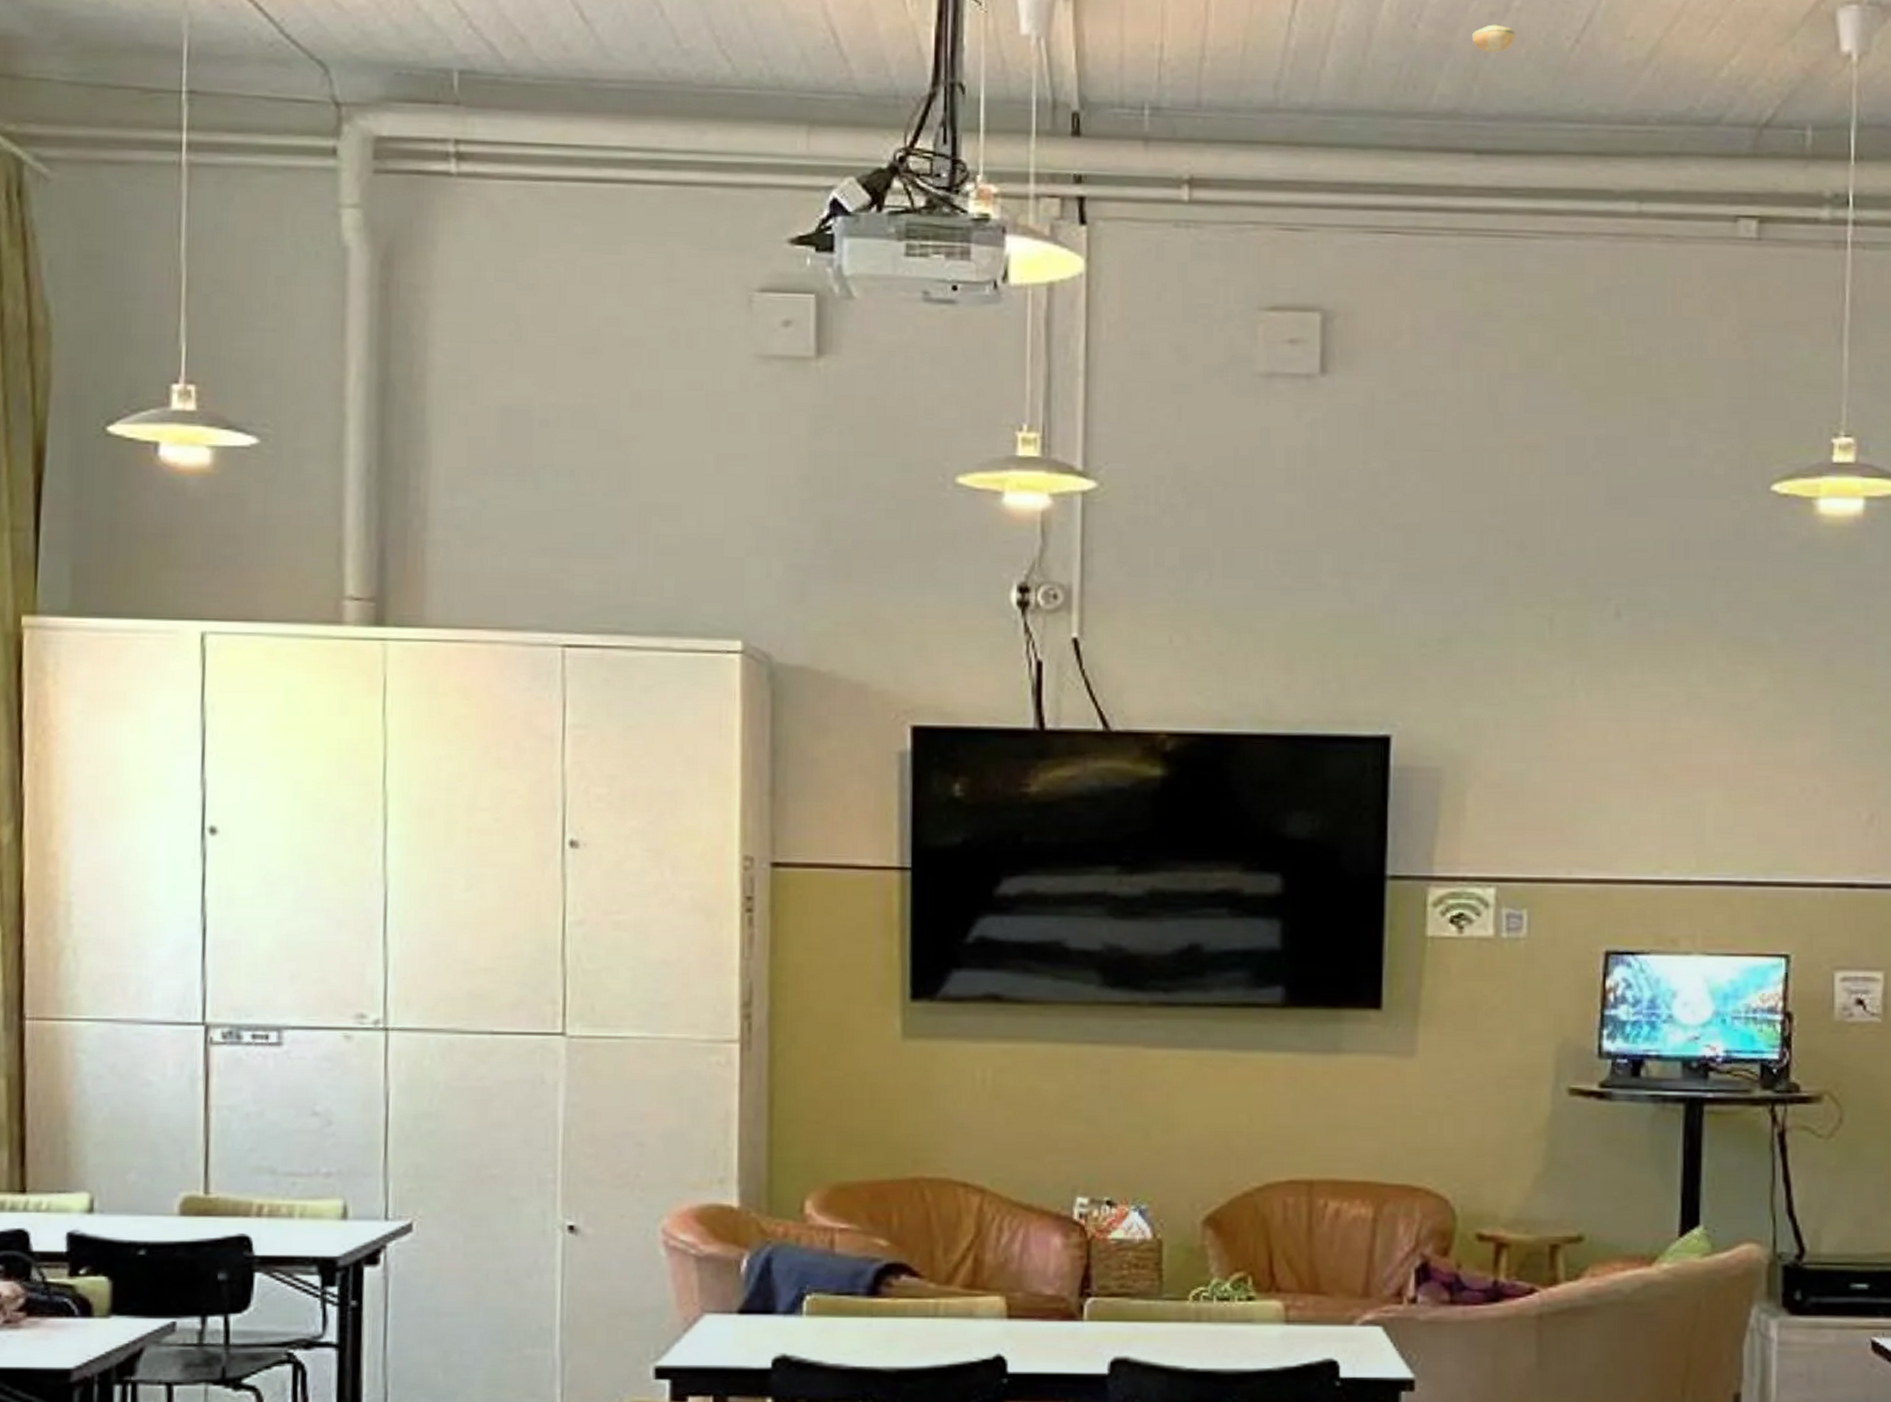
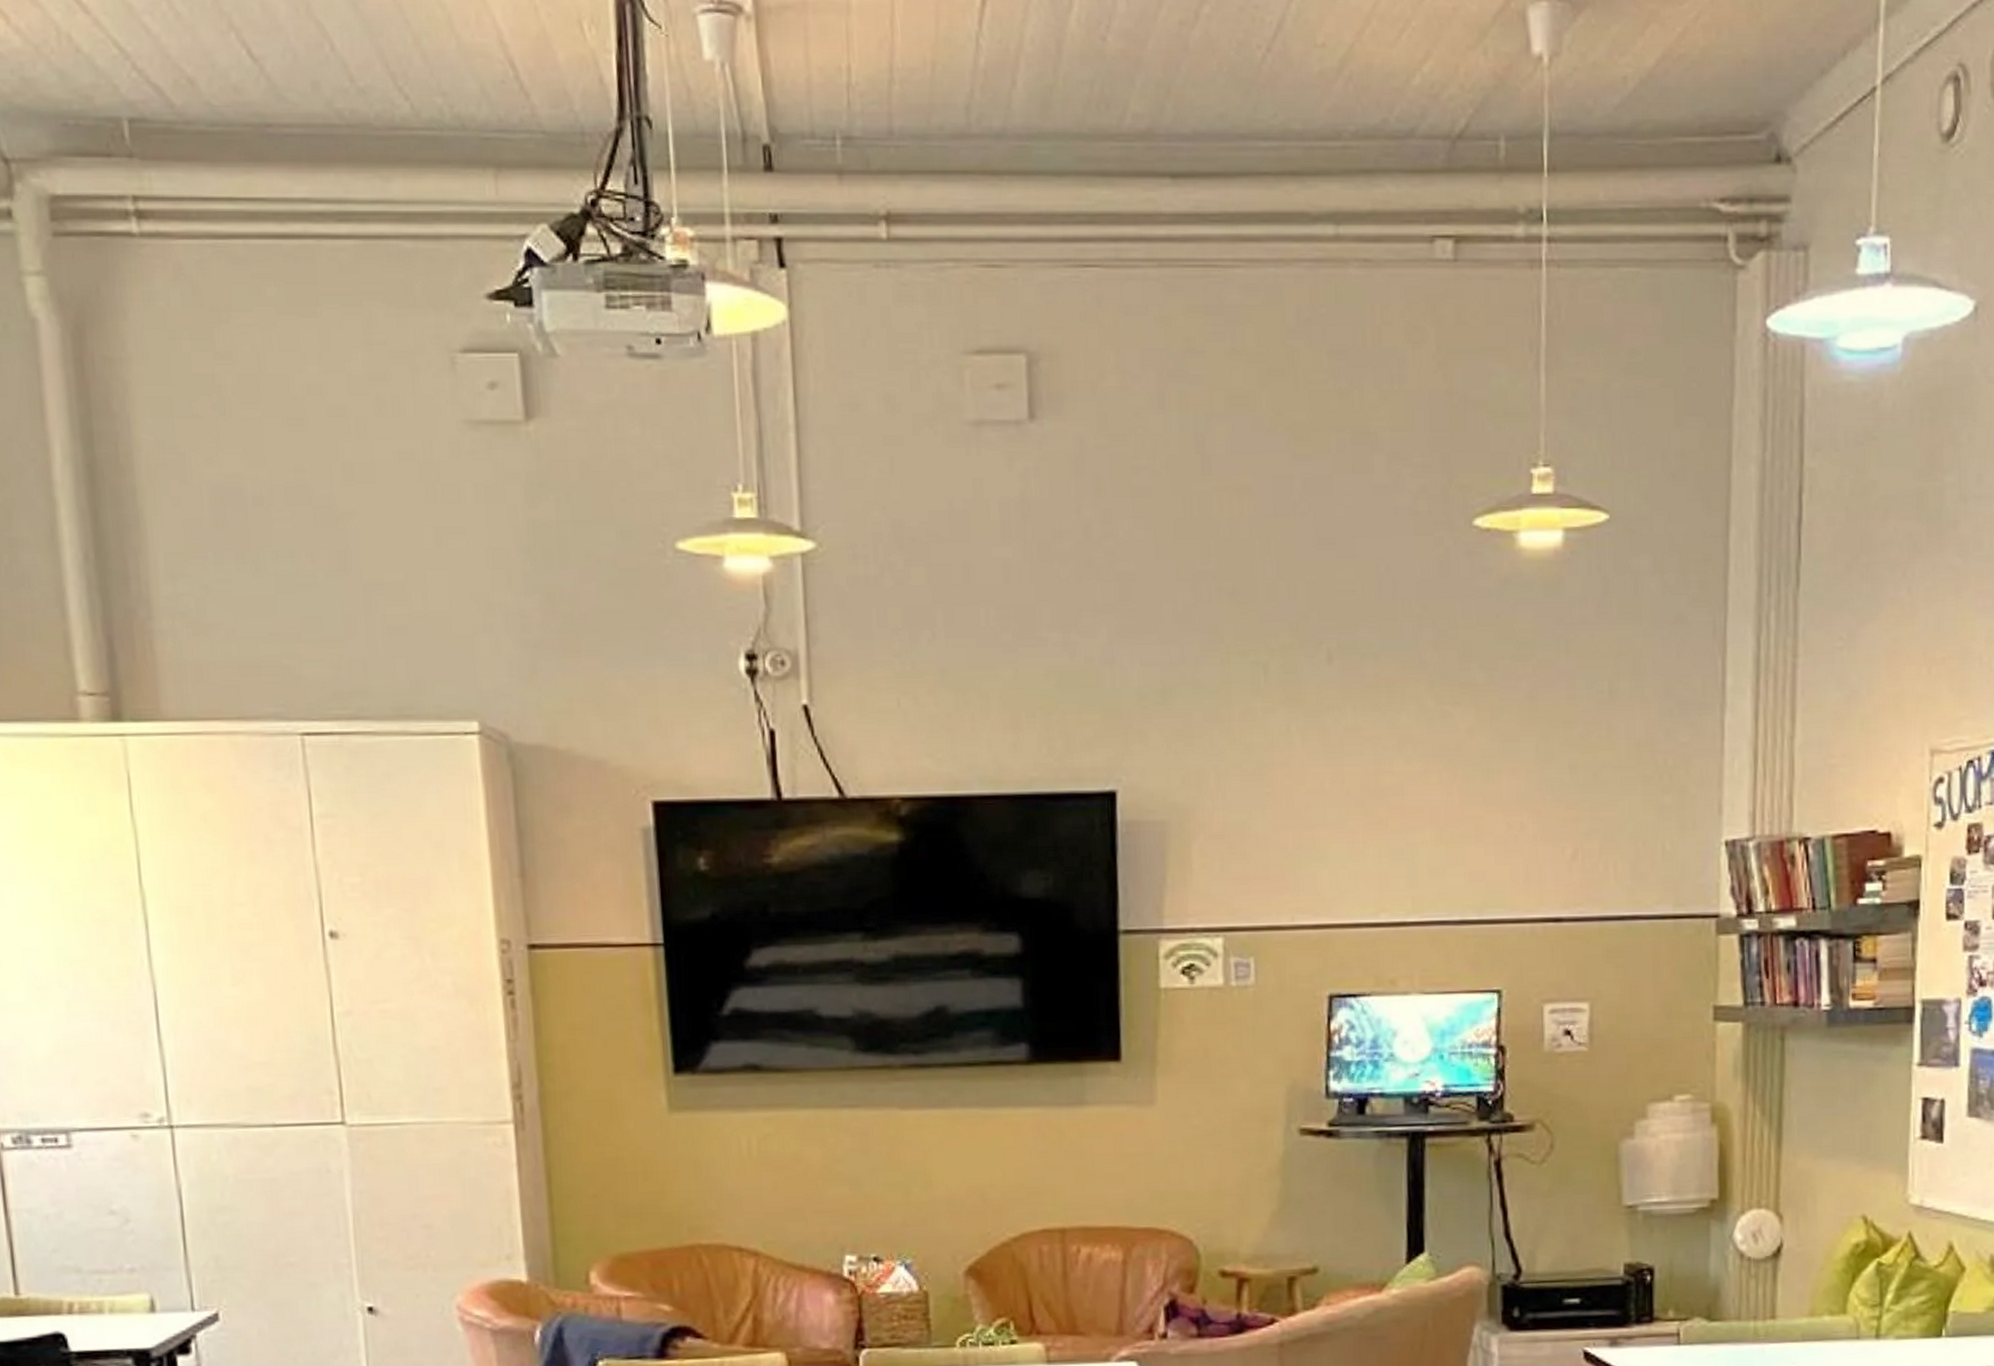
smoke detector: present [1472,24,1516,53] -> none [1163,34,1206,65]

